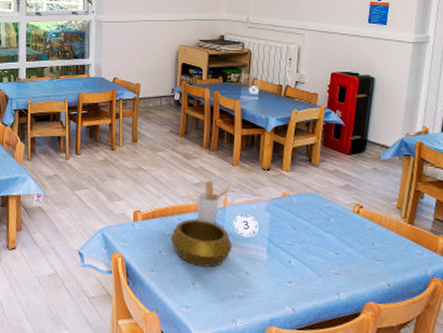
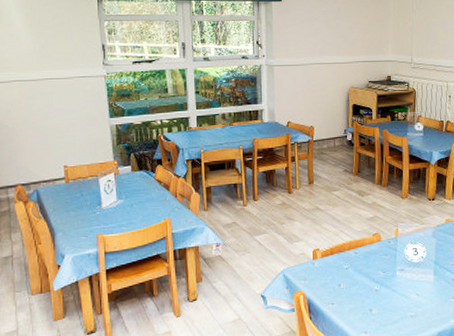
decorative bowl: present [171,219,233,267] -> none [348,251,405,294]
utensil holder: present [197,180,230,224] -> none [371,214,400,254]

